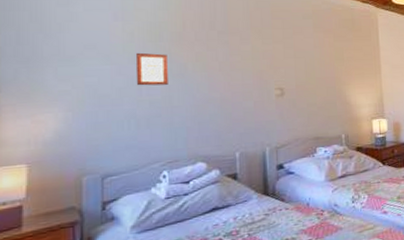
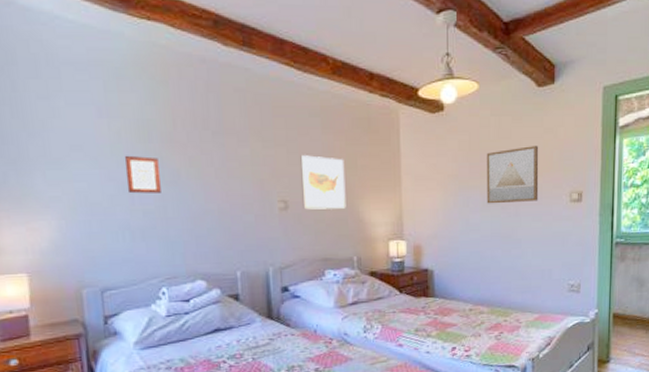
wall art: none [295,50,335,96] -> present [300,155,346,210]

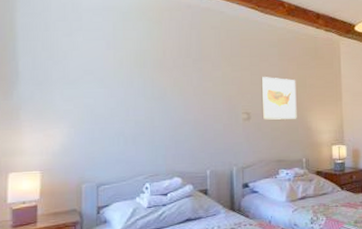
picture frame: present [124,155,161,194] -> none [124,77,150,107]

